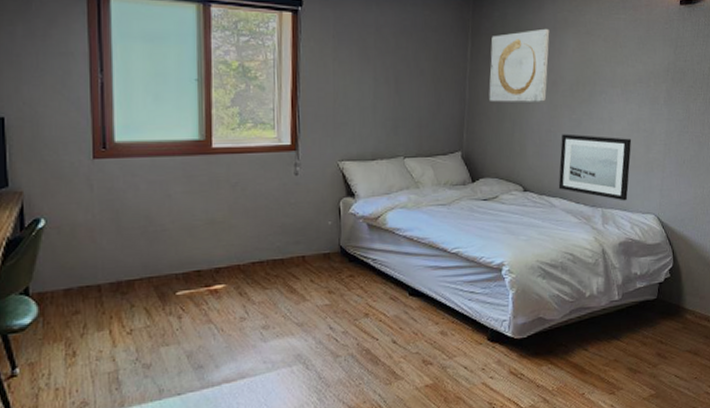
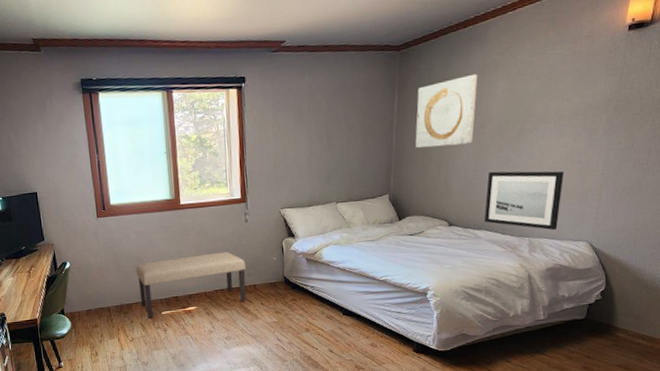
bench: none [144,212,294,301] -> present [136,252,247,318]

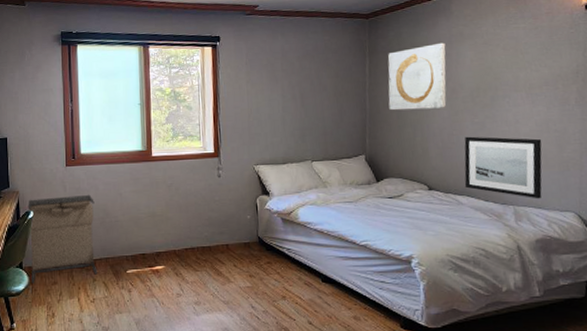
laundry hamper: none [63,243,135,327] -> present [28,194,97,283]
bench: present [136,252,247,318] -> none [102,207,219,277]

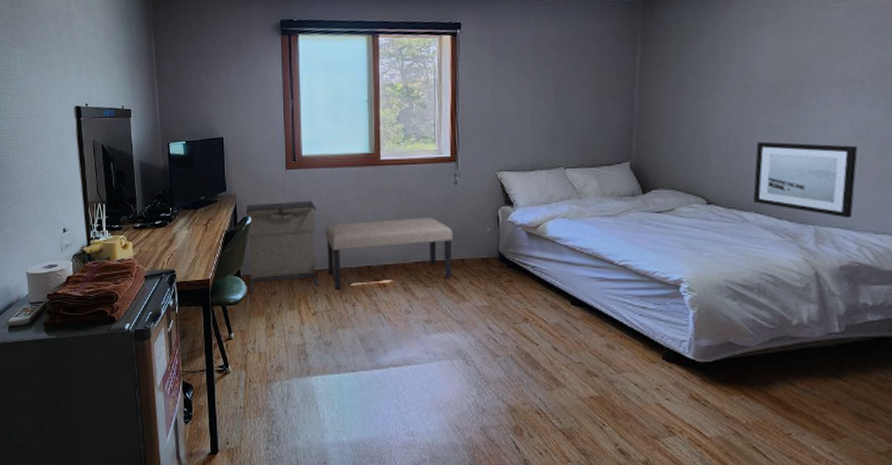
bench: none [102,207,219,277] -> present [325,217,454,289]
wall art: present [387,42,446,111] -> none [662,27,740,110]

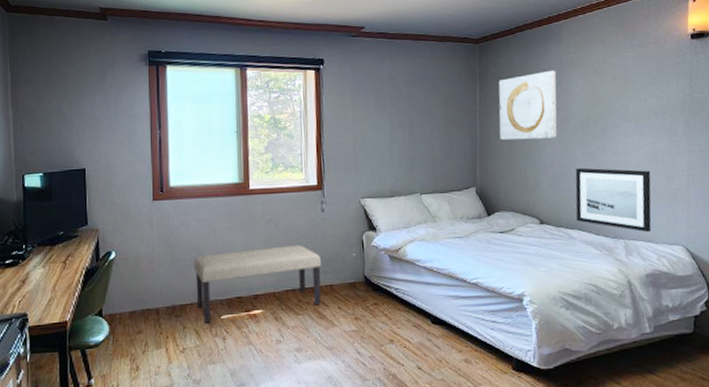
laundry hamper: present [245,200,319,293] -> none [109,231,188,333]
wall art: none [662,27,740,110] -> present [498,70,557,141]

